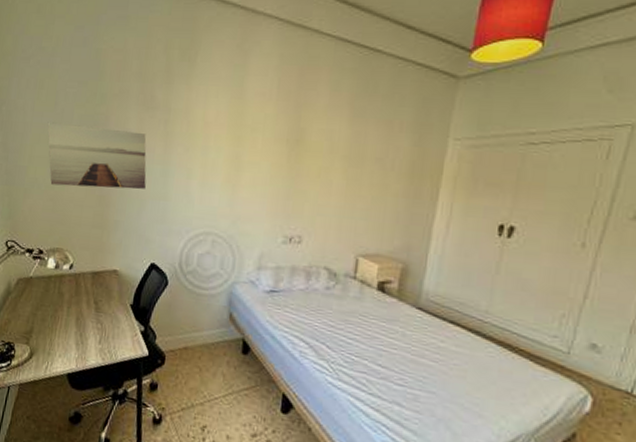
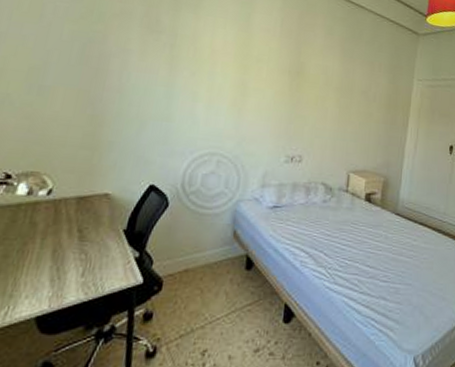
wall art: present [47,122,147,190] -> none [27,34,150,110]

